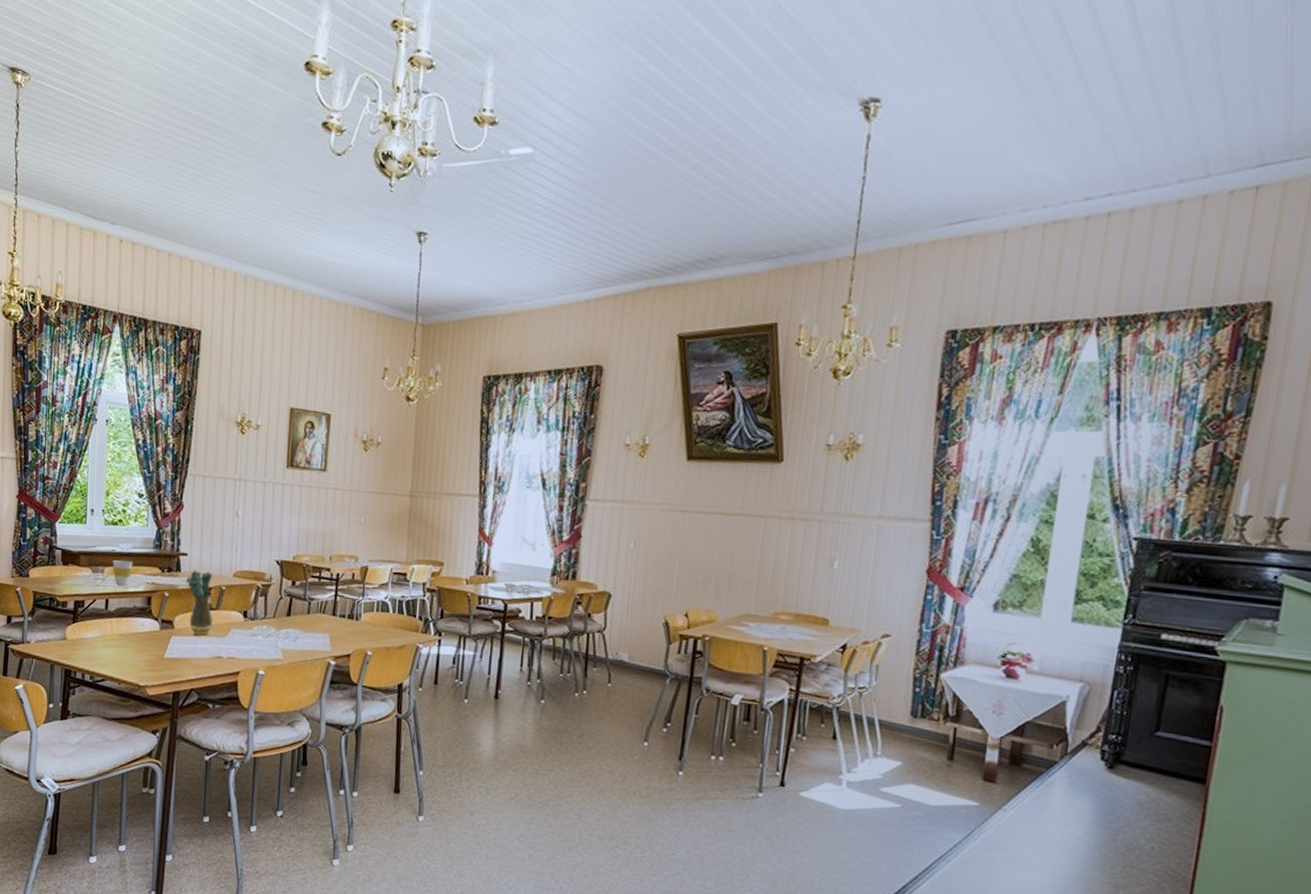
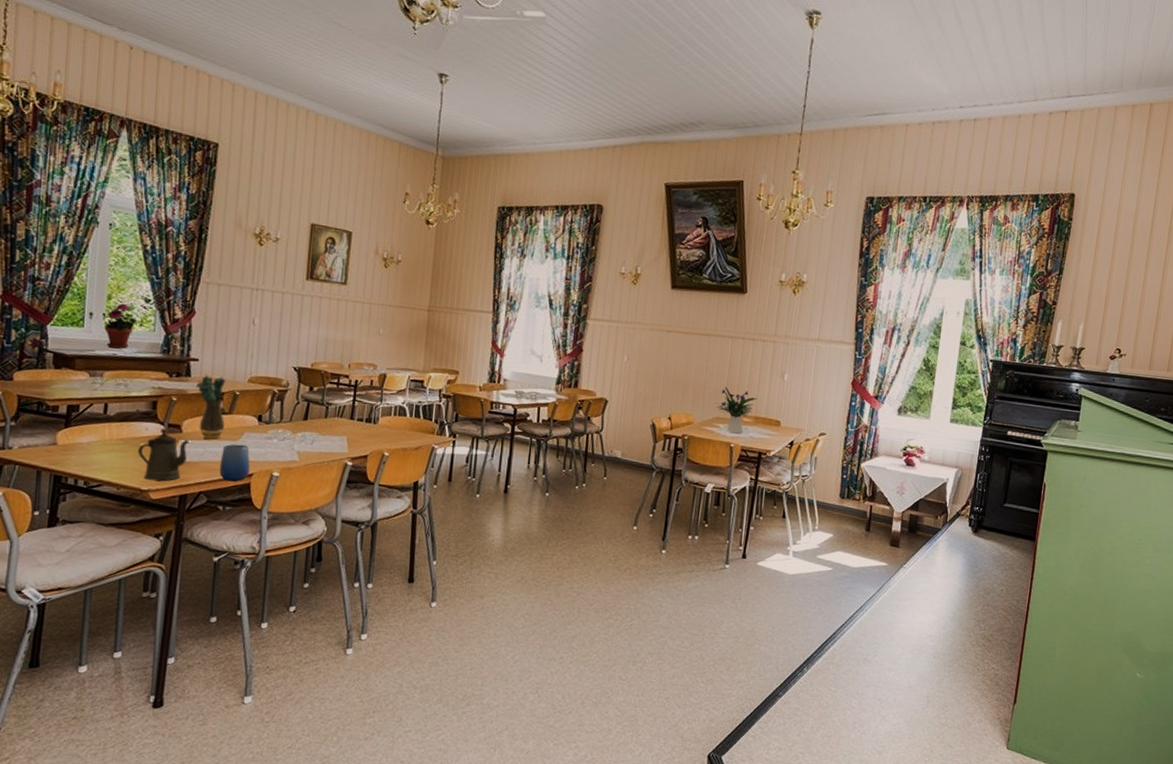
potted plant: none [104,499,131,545] -> present [104,303,136,349]
cup: present [112,560,133,586] -> none [113,364,137,390]
coffee pot: none [135,624,181,678] -> present [138,428,189,482]
cup: none [208,640,237,679] -> present [219,444,250,481]
flower arrangement: none [742,576,798,634] -> present [714,386,757,434]

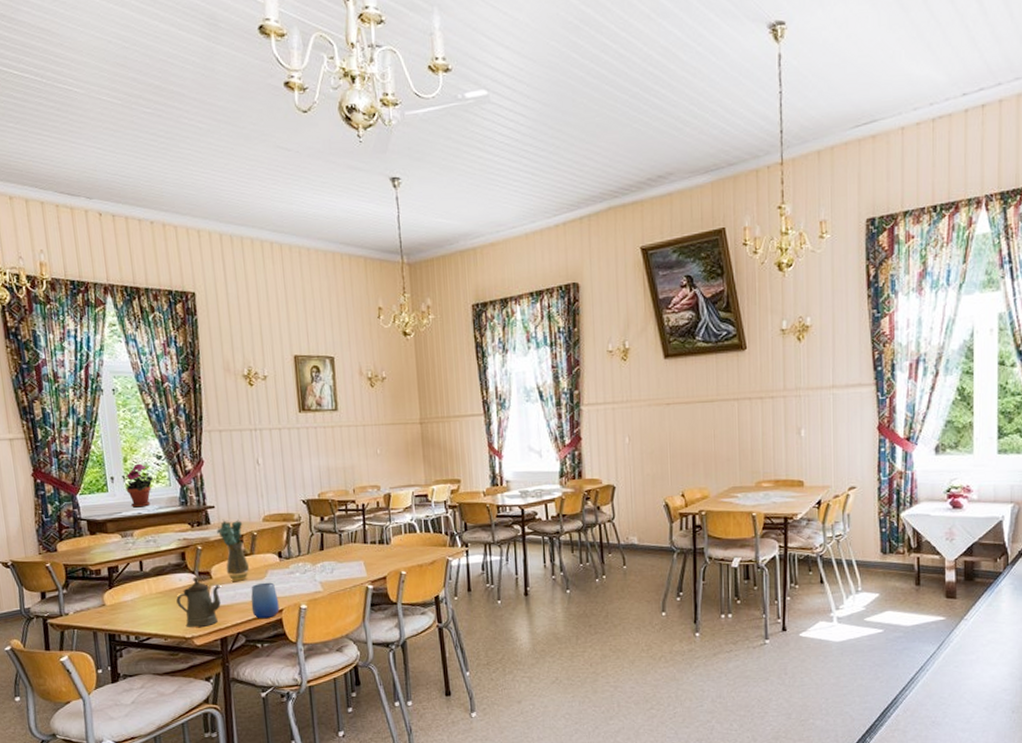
flower arrangement: present [714,386,757,434] -> none [728,453,774,502]

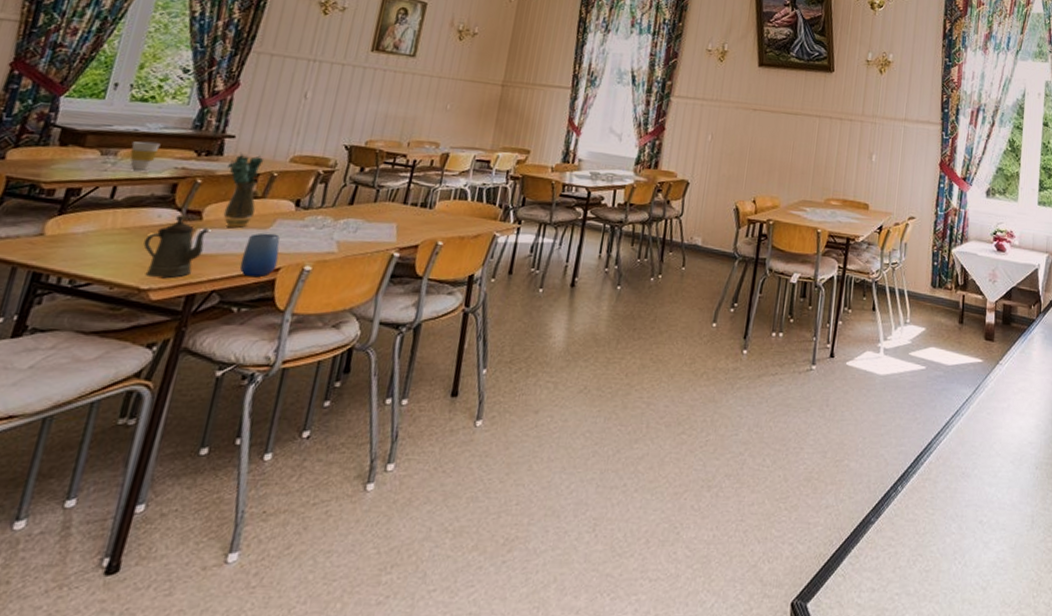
potted plant: present [126,463,153,508] -> none [128,73,169,124]
cup: none [140,521,162,546] -> present [130,141,161,171]

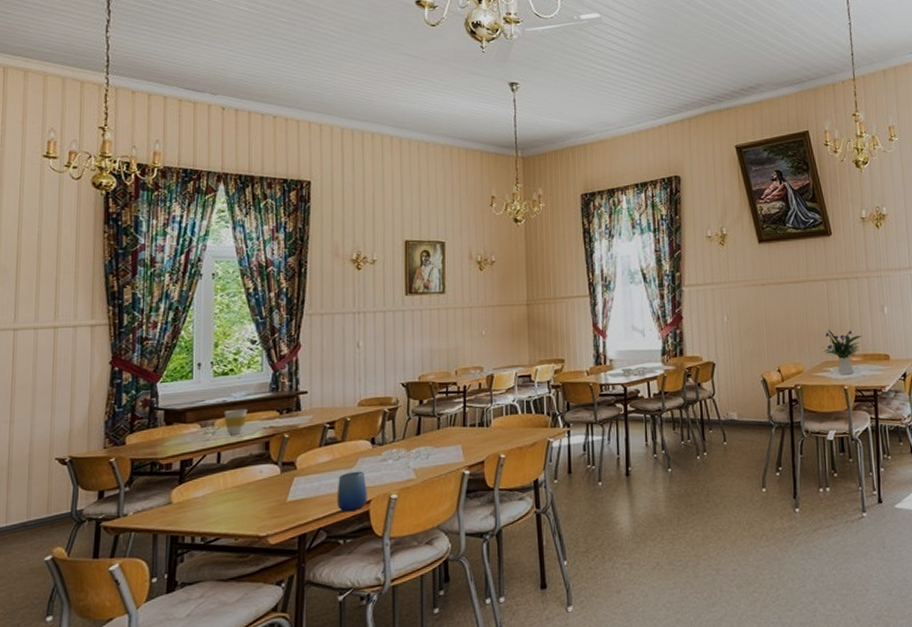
coffee pot: present [143,215,209,279] -> none [254,467,305,526]
vase: present [223,152,264,228] -> none [307,405,339,471]
flower arrangement: none [801,167,845,218] -> present [820,329,862,375]

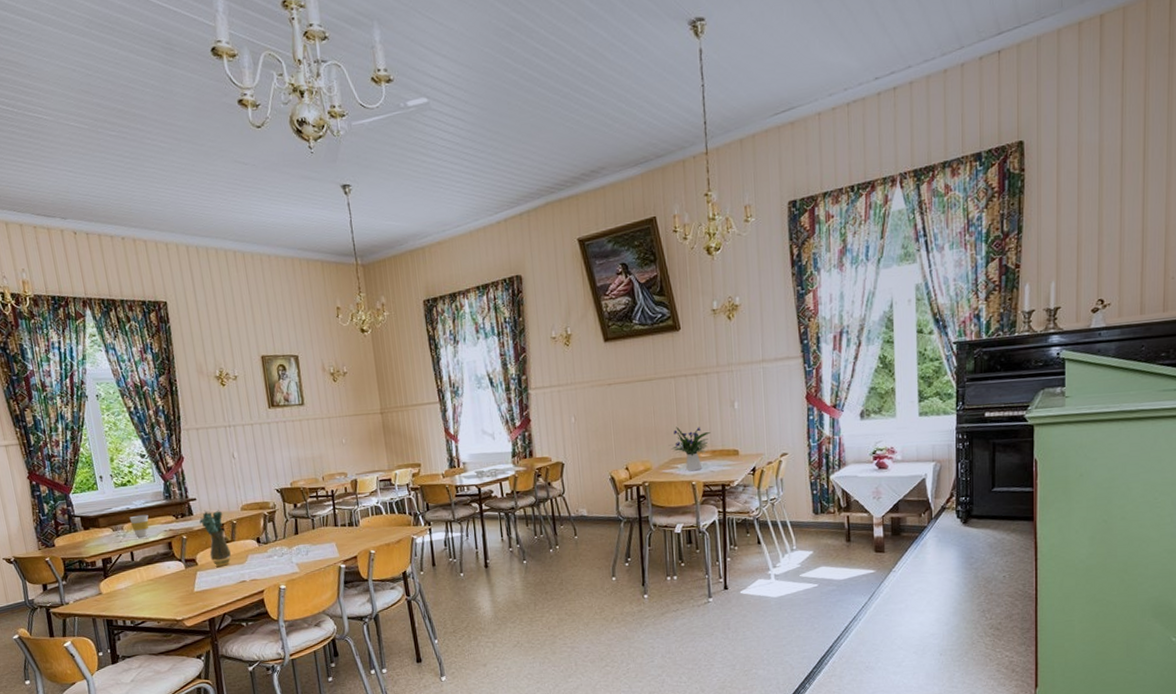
vase: none [307,405,339,471] -> present [199,510,232,567]
cup: present [337,471,367,512] -> none [233,566,261,600]

